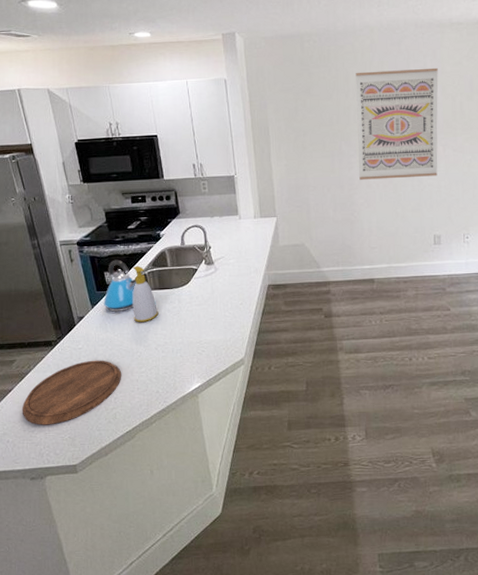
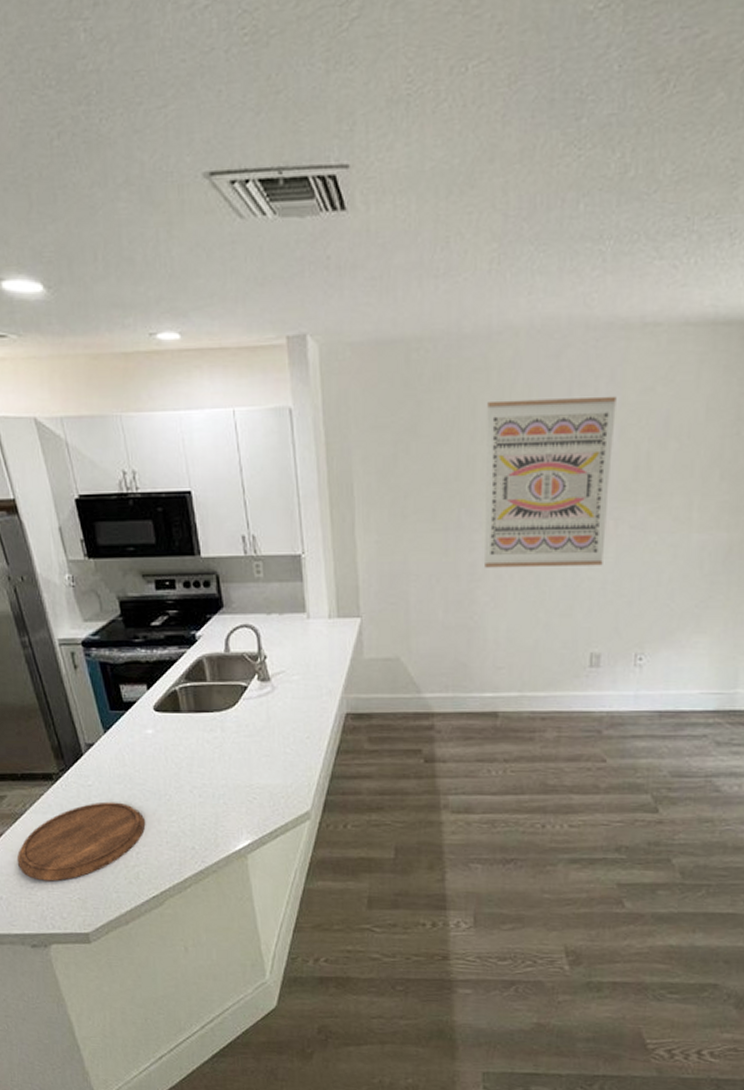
kettle: present [103,259,136,312] -> none [119,668,163,739]
soap bottle: present [132,265,159,323] -> none [158,677,194,756]

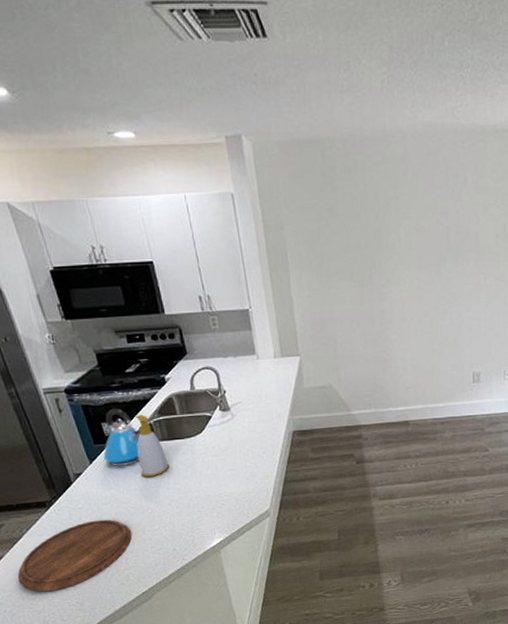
kettle: none [119,668,163,739] -> present [103,408,141,467]
soap bottle: none [158,677,194,756] -> present [135,414,170,477]
wall art: present [485,396,617,568] -> none [386,183,480,313]

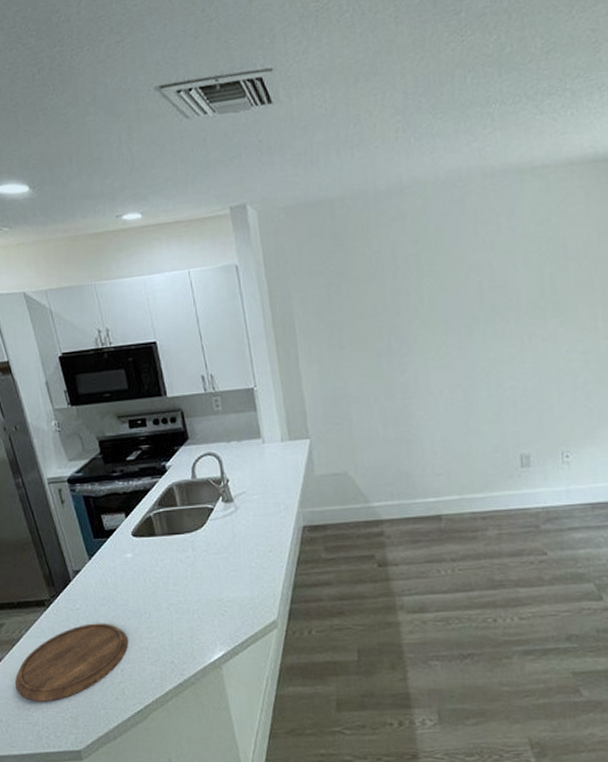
kettle: present [103,408,141,467] -> none [102,499,140,563]
soap bottle: present [135,414,170,477] -> none [134,505,169,577]

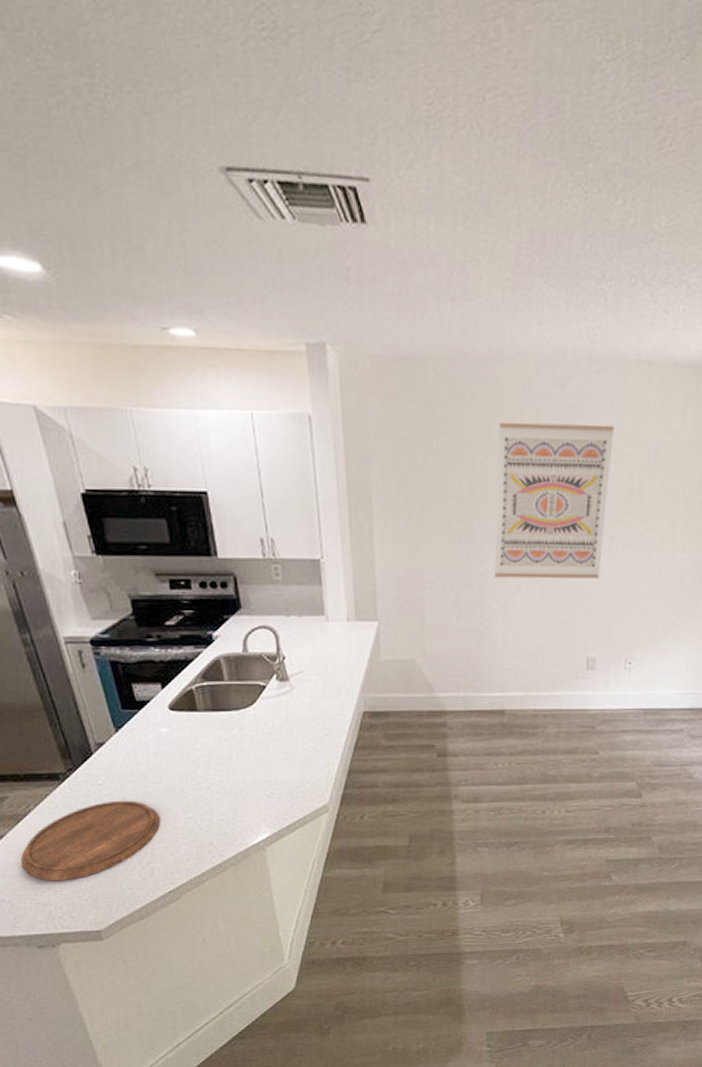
wall art: none [405,229,522,386] -> present [495,422,614,579]

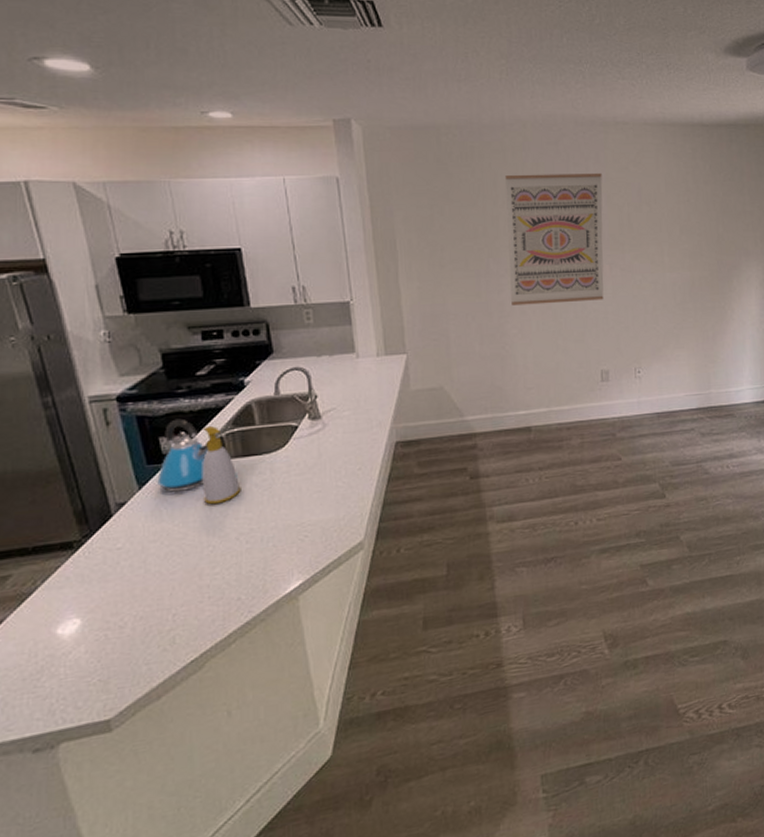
cutting board: present [20,800,161,881] -> none [20,562,185,668]
kettle: none [132,667,179,738] -> present [157,419,208,492]
soap bottle: none [173,677,211,754] -> present [202,425,241,505]

